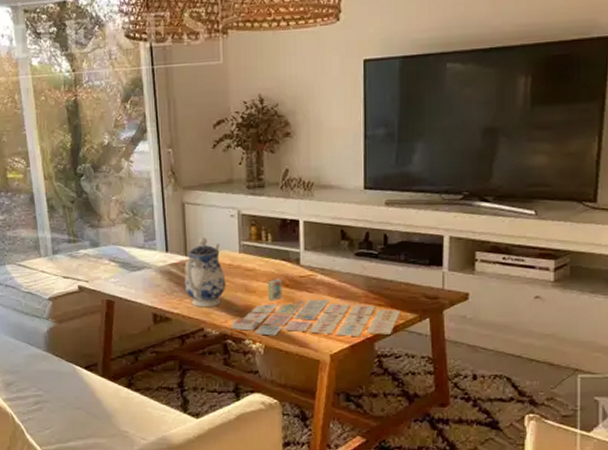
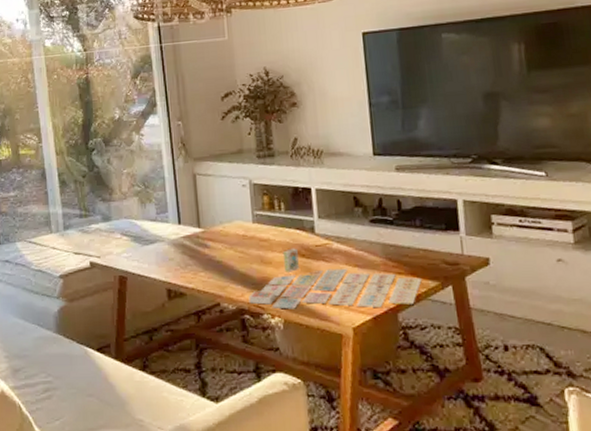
teapot: present [184,237,226,307] -> none [198,208,241,280]

